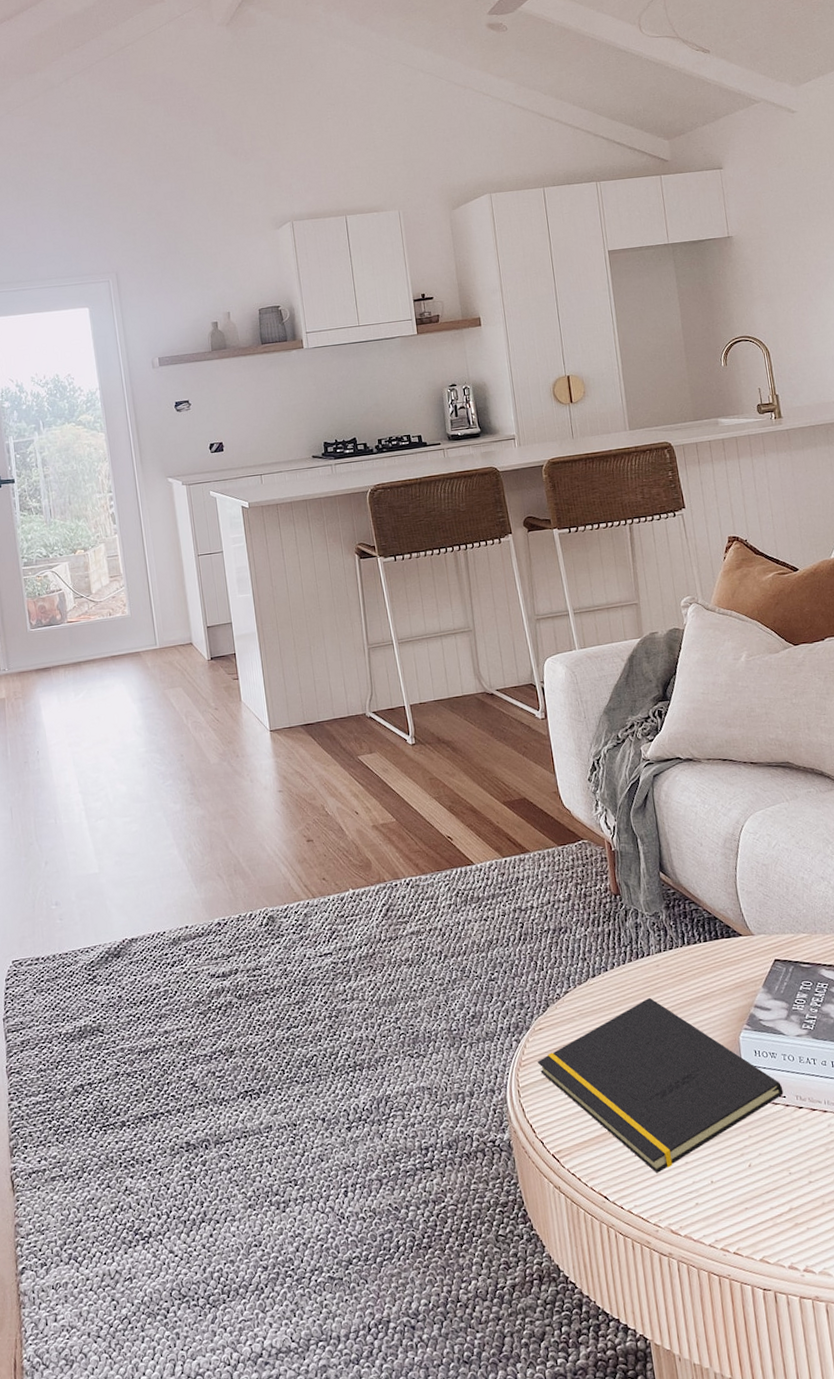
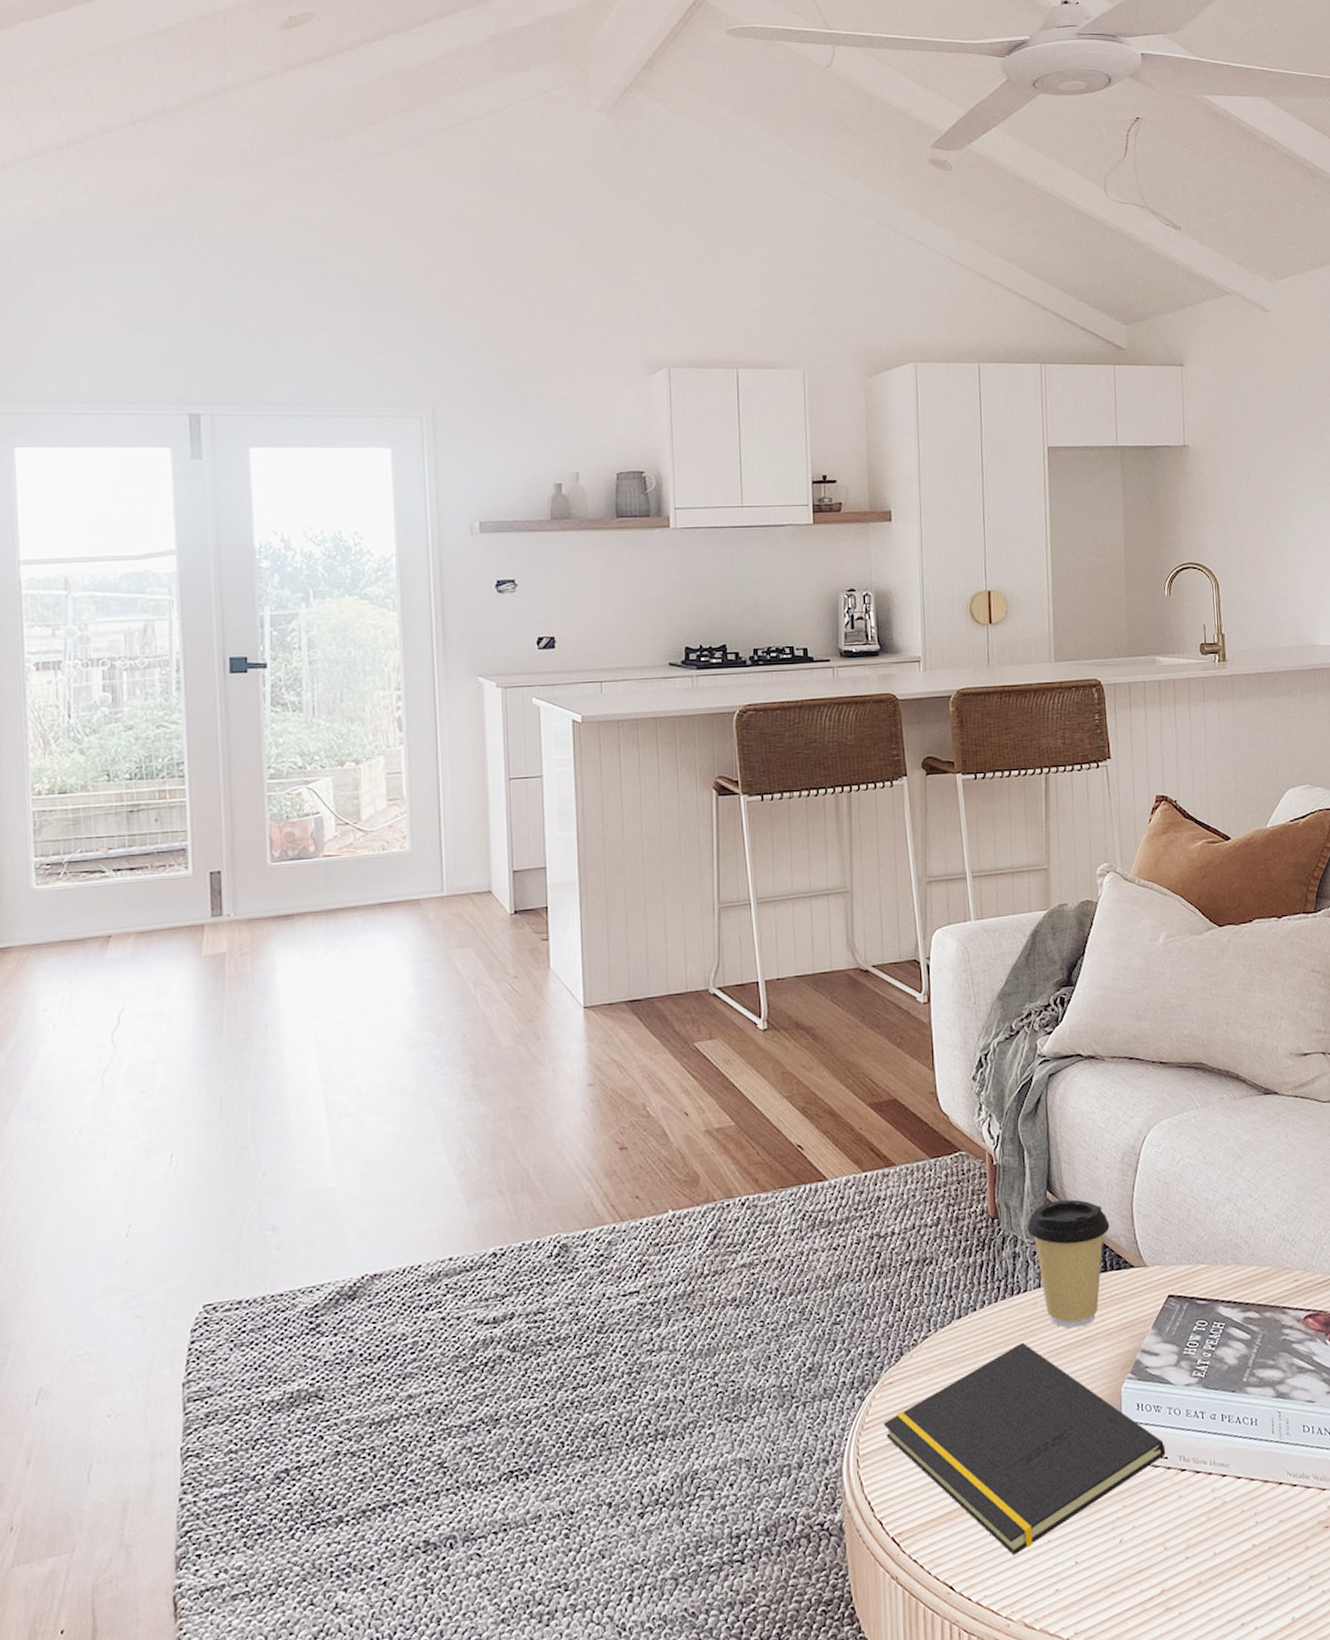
coffee cup: none [645,879,718,987] -> present [1026,1199,1110,1328]

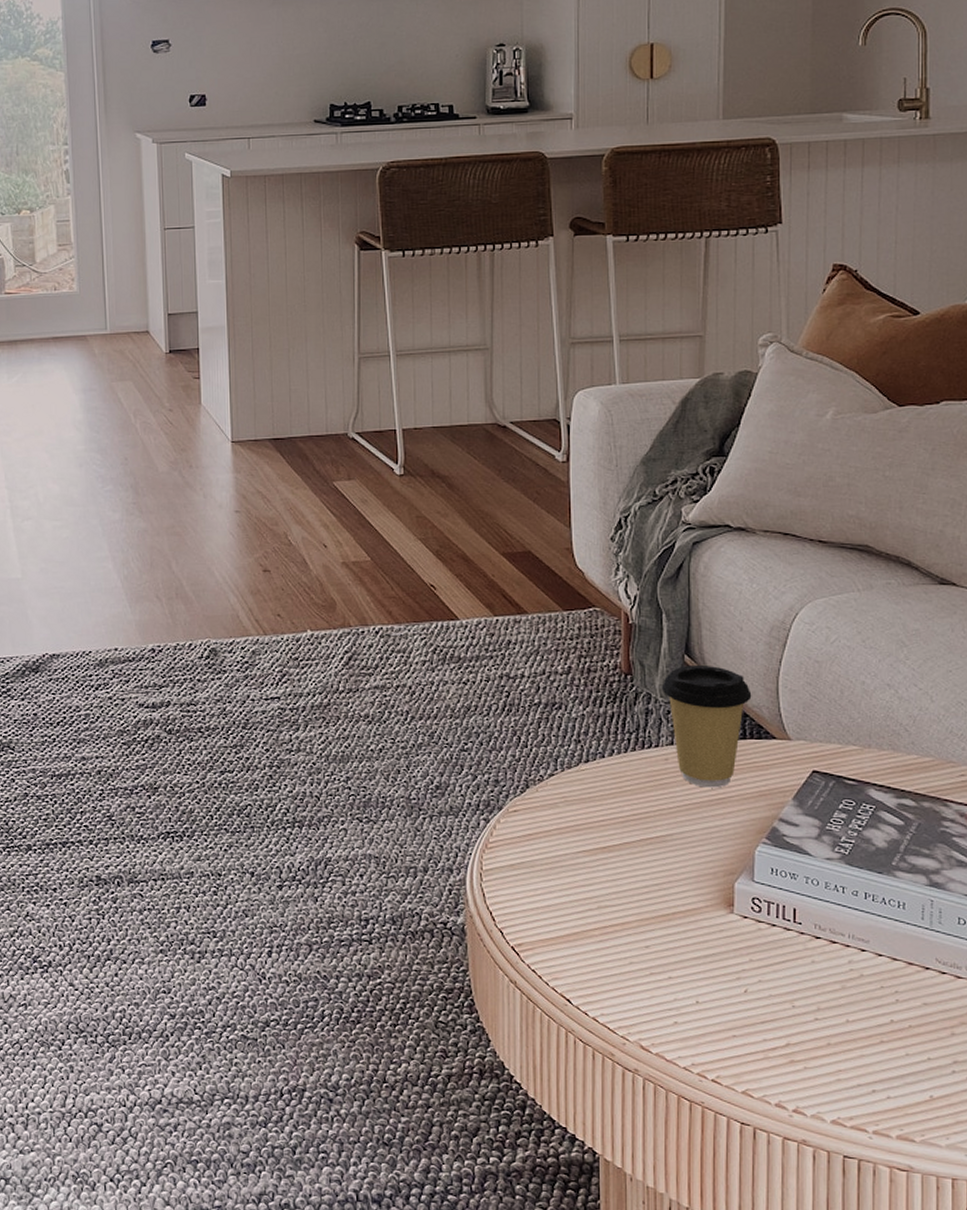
notepad: present [884,1342,1166,1555] -> none [508,793,800,984]

